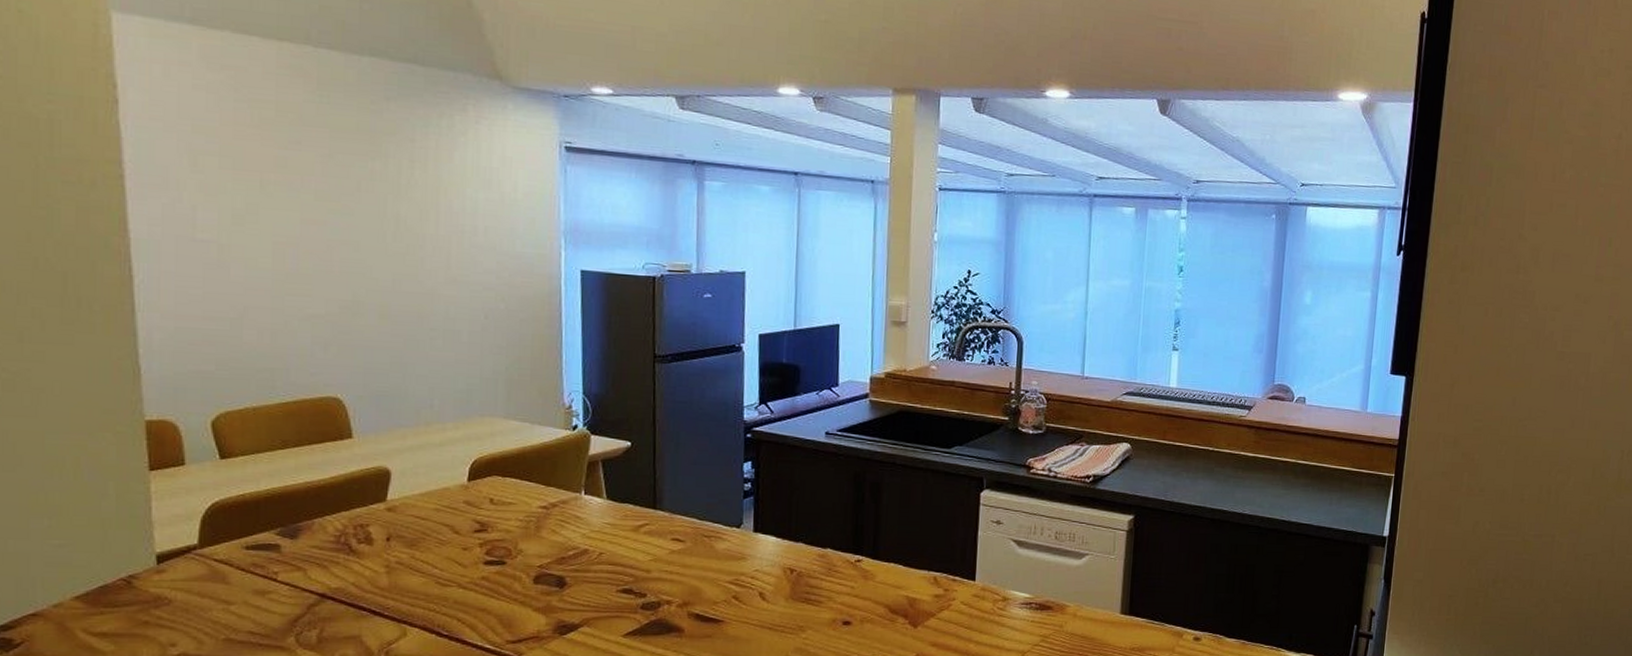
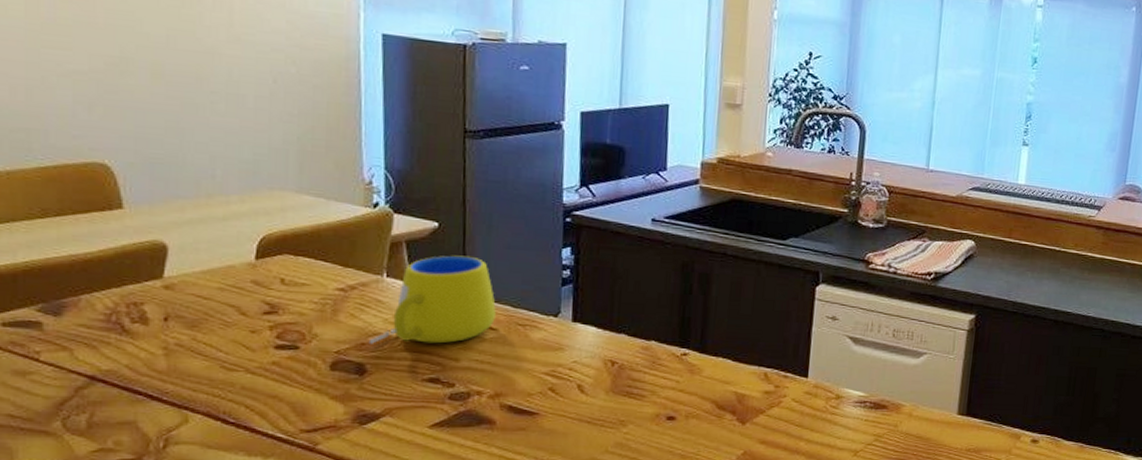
mug: none [568,472,684,558] -> present [368,255,496,344]

